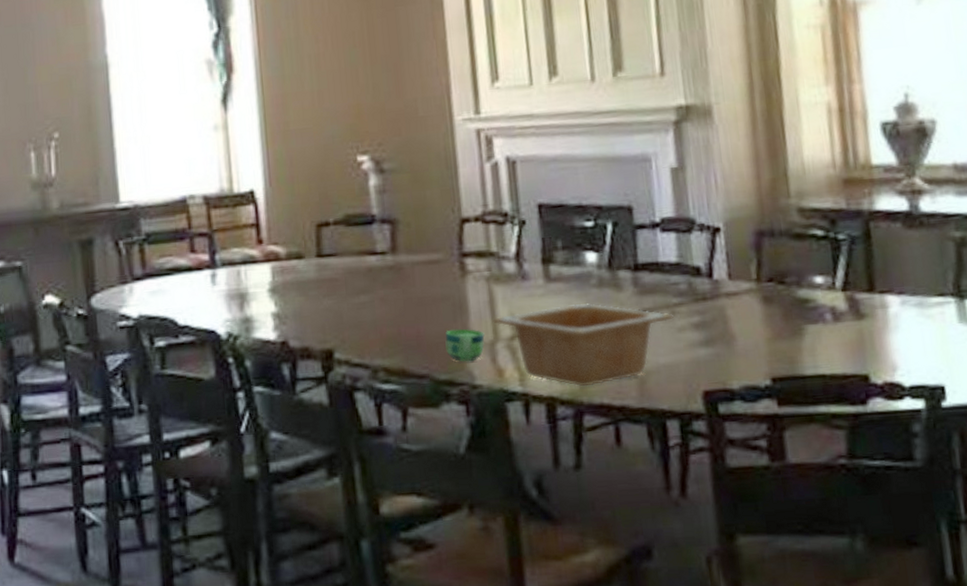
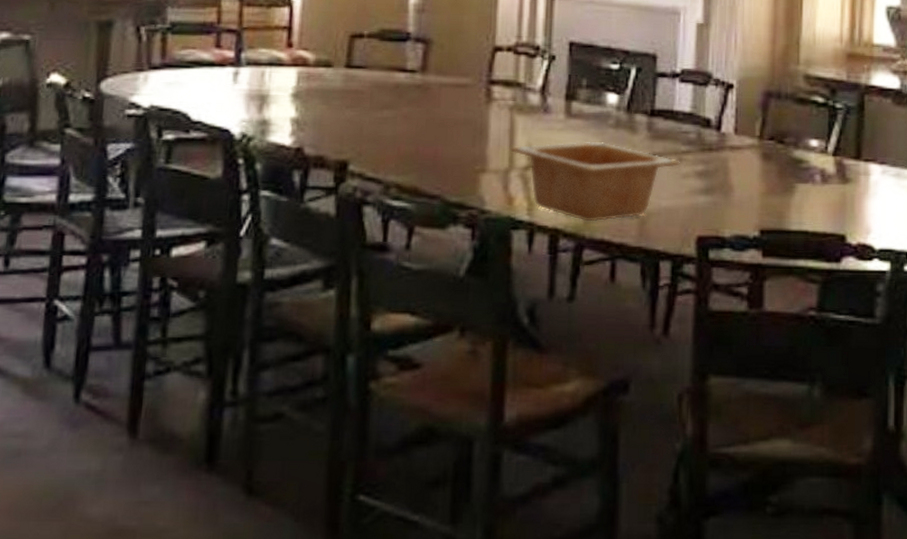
cup: present [445,328,485,362] -> none [461,153,500,187]

